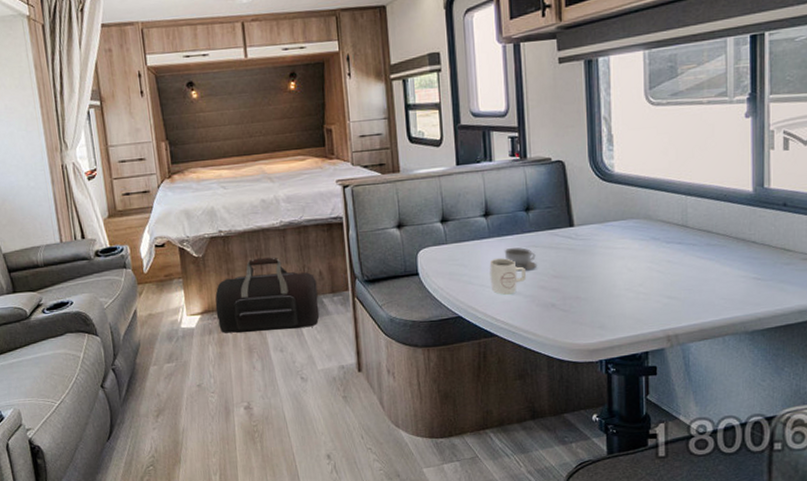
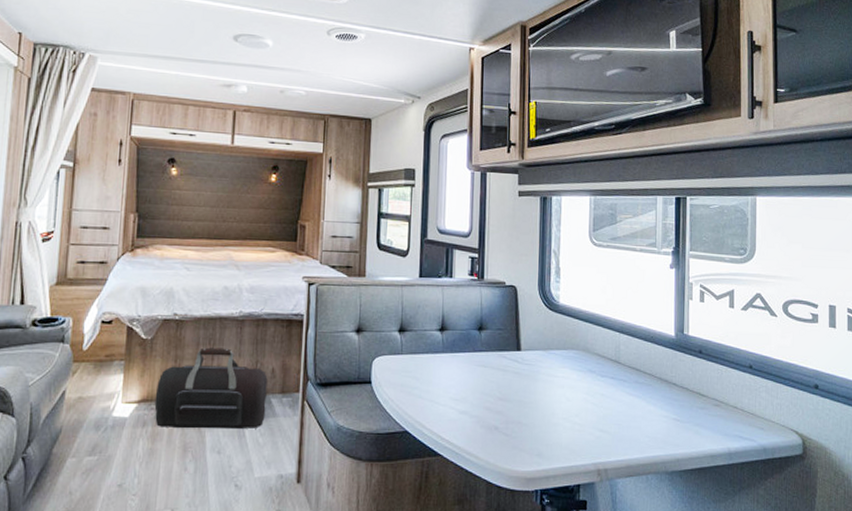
mug: present [489,258,527,296] -> none [439,375,474,414]
teacup: present [504,247,538,270] -> none [455,366,485,389]

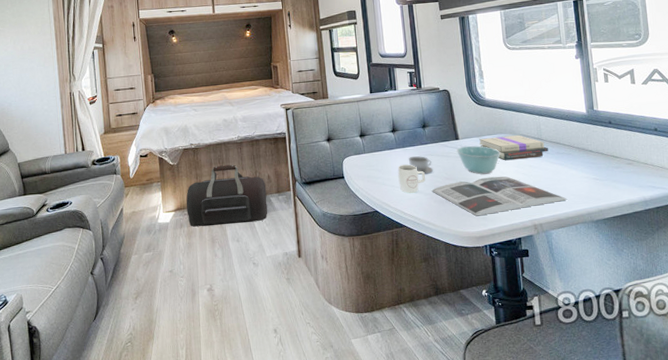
mug: none [439,375,474,414] -> present [397,164,426,194]
teacup: none [455,366,485,389] -> present [408,156,434,173]
magazine: none [479,402,641,452] -> present [431,176,568,216]
bowl: none [516,360,568,399] -> present [456,145,500,174]
books: none [545,352,626,385] -> present [479,135,549,161]

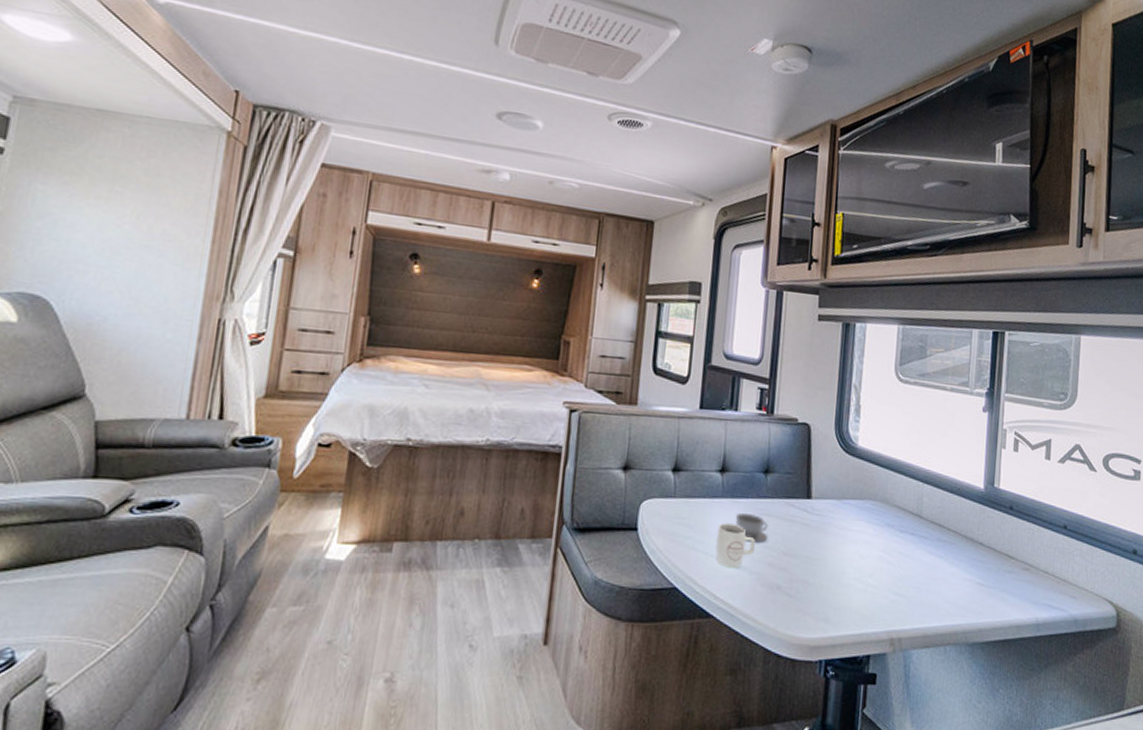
duffel bag: present [186,164,268,227] -> none [377,480,516,579]
magazine: present [431,176,568,216] -> none [760,559,940,616]
bowl: present [456,145,500,174] -> none [805,509,864,555]
books: present [479,135,549,161] -> none [838,502,927,542]

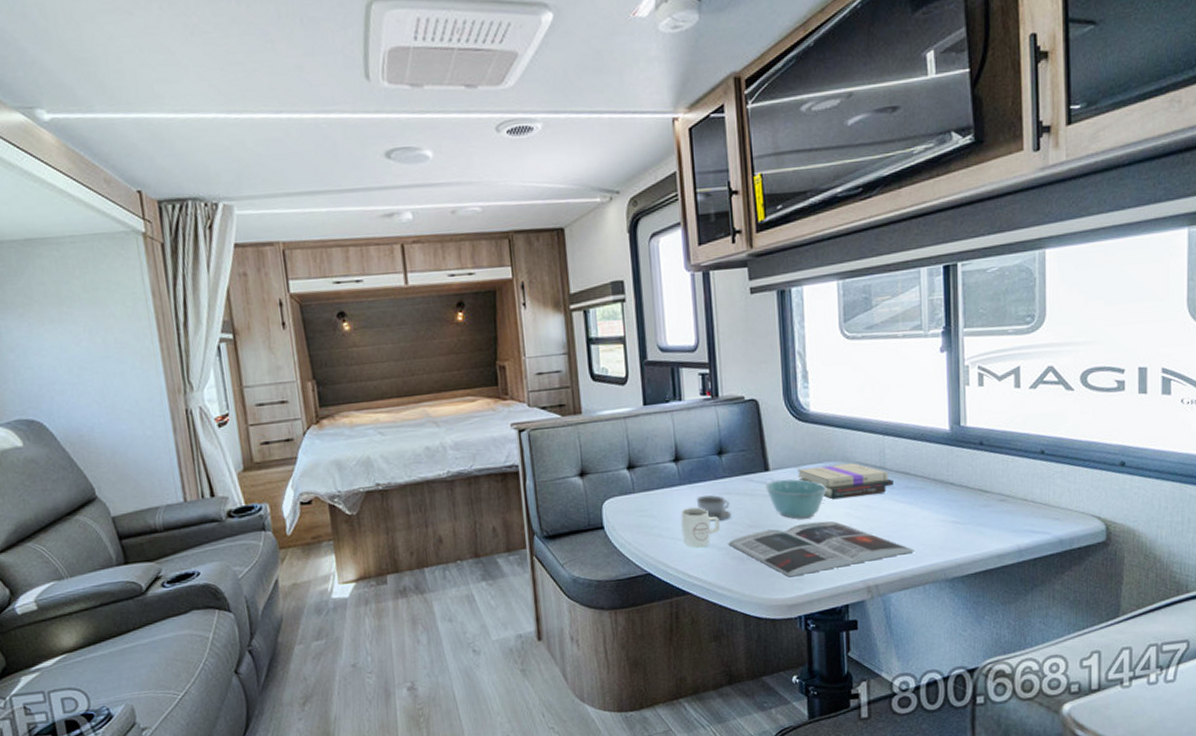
magazine: none [760,559,940,616] -> present [728,521,915,577]
bowl: none [805,509,864,555] -> present [765,479,826,519]
books: none [838,502,927,542] -> present [798,463,894,500]

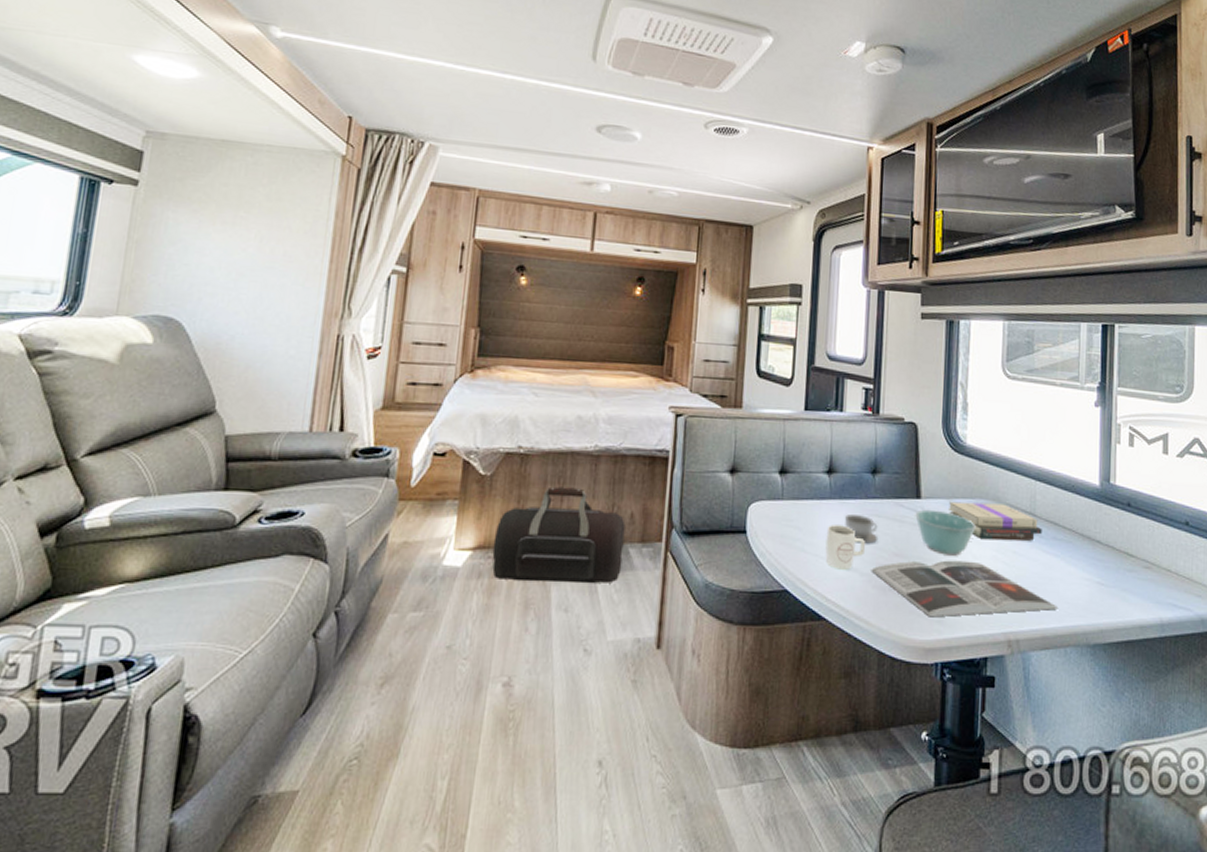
duffel bag: none [372,512,494,603] -> present [492,486,626,583]

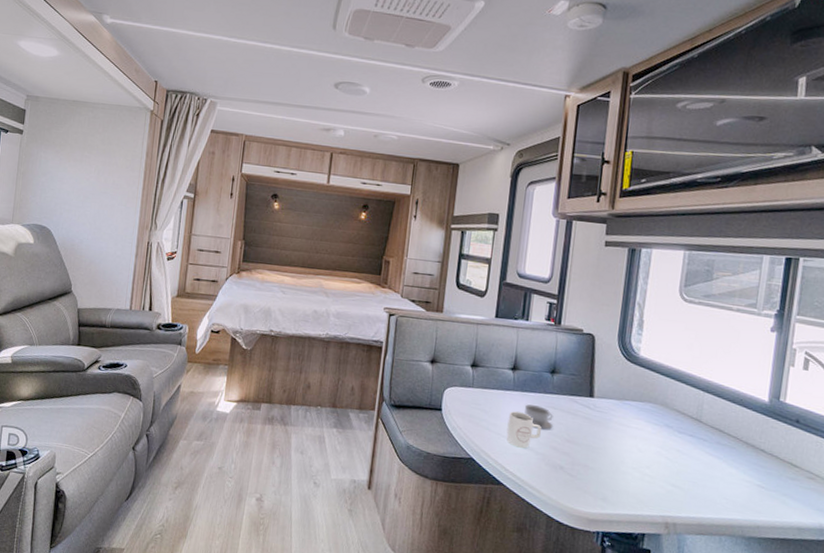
duffel bag: present [492,486,626,583] -> none [250,362,348,437]
magazine: present [871,560,1059,618] -> none [545,447,717,503]
bowl: present [915,509,976,556] -> none [587,407,643,447]
books: present [949,501,1042,541] -> none [618,402,707,443]

